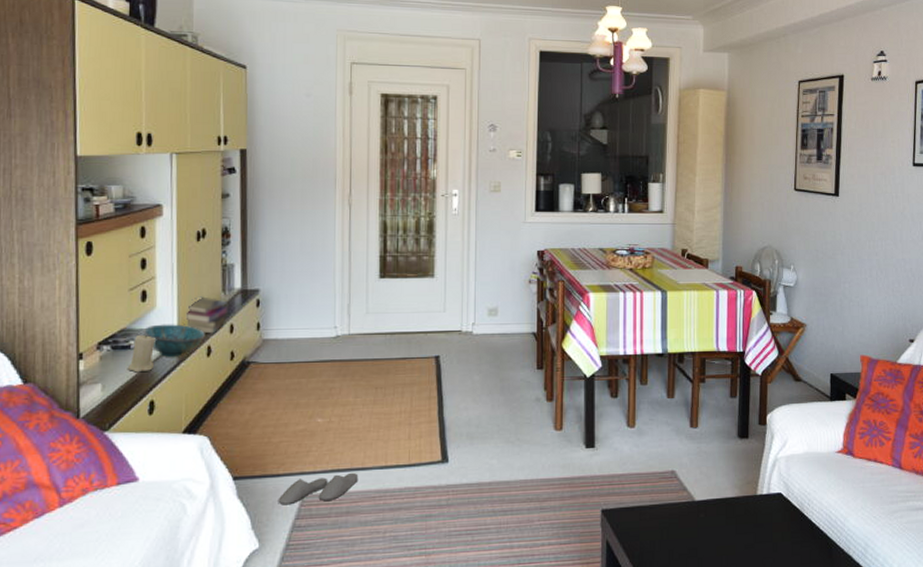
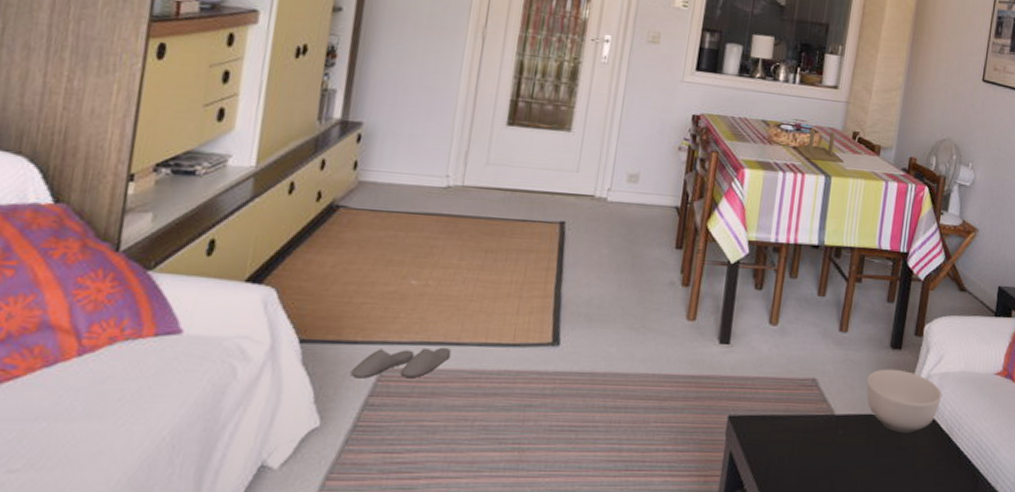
candle: present [127,334,156,373] -> none [187,160,228,205]
decorative bowl: present [143,324,205,357] -> none [212,149,290,191]
books: present [182,296,228,335] -> none [263,123,322,170]
napkin holder: none [633,251,677,279] -> present [796,129,844,163]
bowl: none [721,456,790,513] -> present [866,369,942,434]

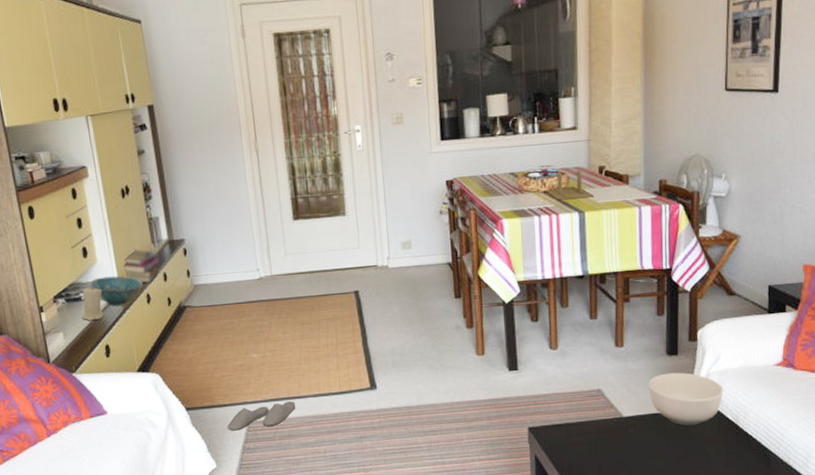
candle: none [187,160,228,205] -> present [81,286,104,321]
decorative bowl: none [212,149,290,191] -> present [89,276,143,306]
books: none [263,123,322,170] -> present [121,249,161,284]

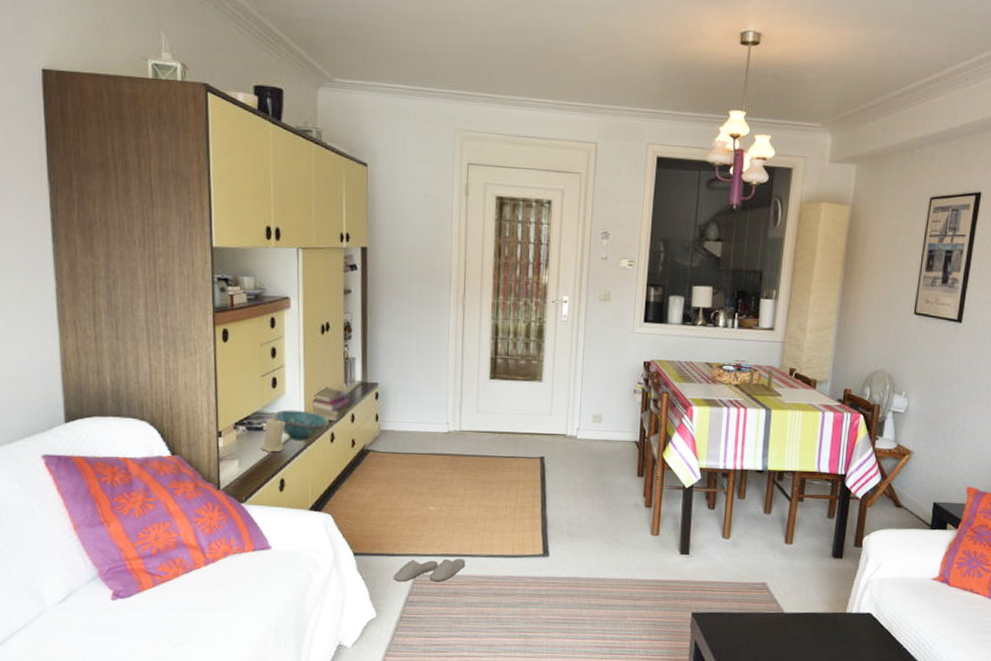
bowl: present [649,372,724,426] -> none [811,575,882,629]

